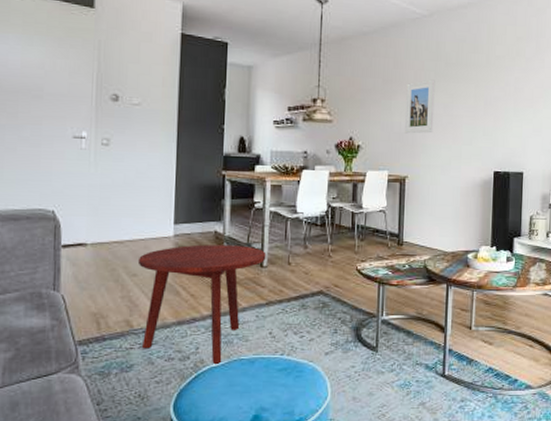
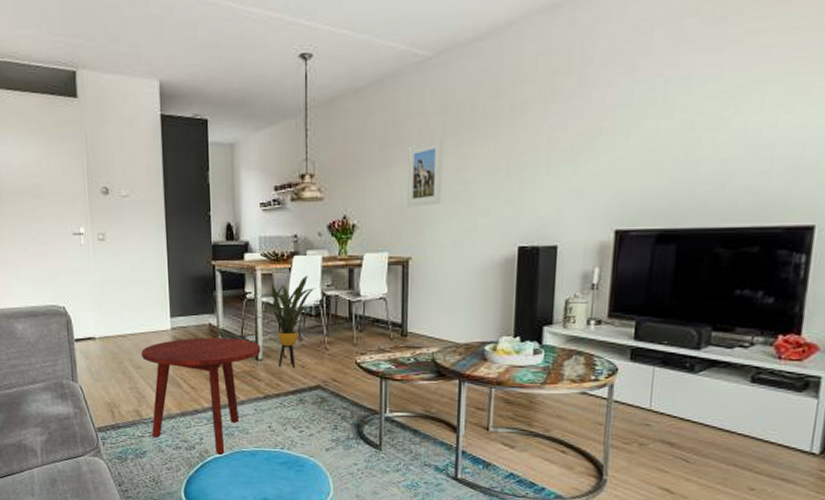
house plant: none [266,189,322,275] -> present [259,276,315,368]

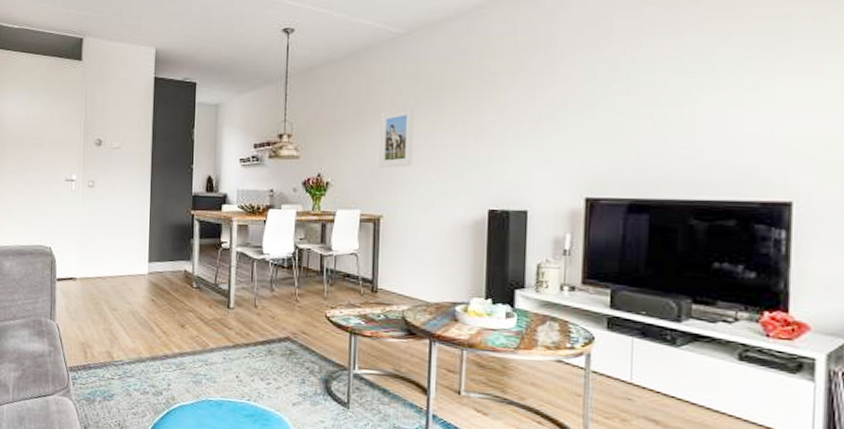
side table: present [141,337,261,455] -> none [117,283,233,403]
house plant: present [259,276,315,368] -> none [233,229,288,318]

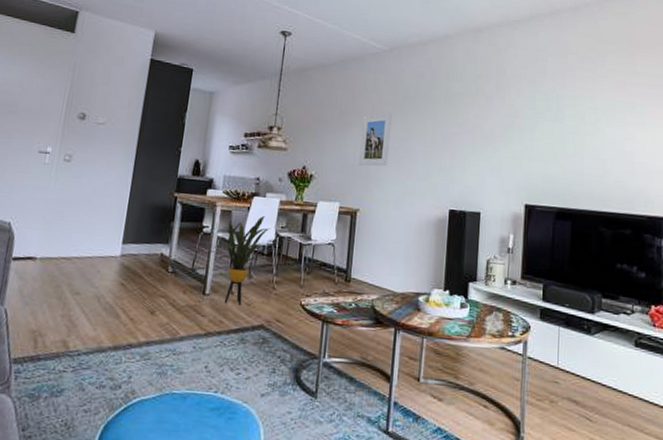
house plant: none [233,229,288,318] -> present [213,216,270,306]

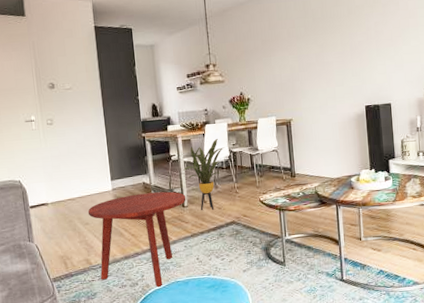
side table: none [74,266,210,396] -> present [87,191,186,287]
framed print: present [359,113,392,167] -> none [282,34,309,84]

